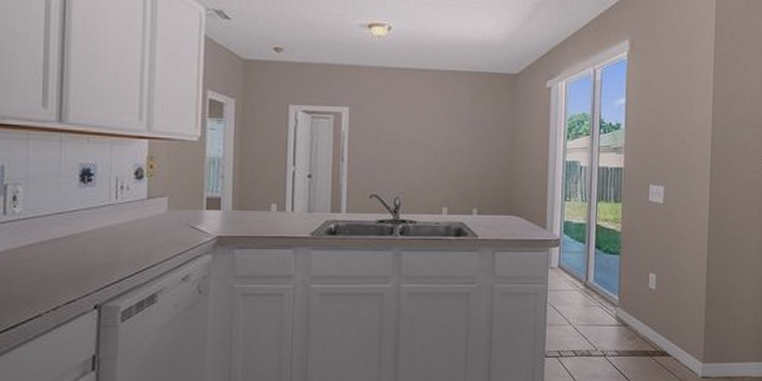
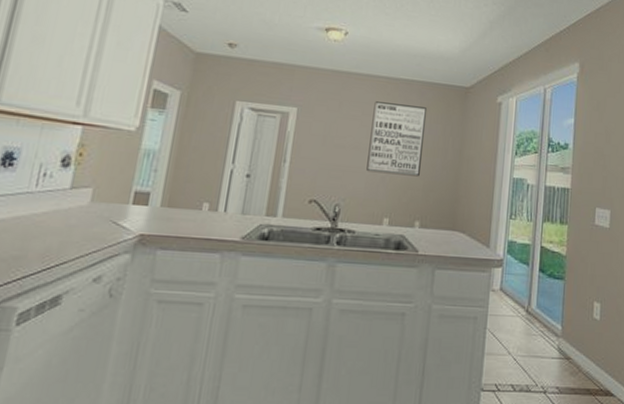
wall art: none [422,95,476,166] -> present [366,101,427,177]

